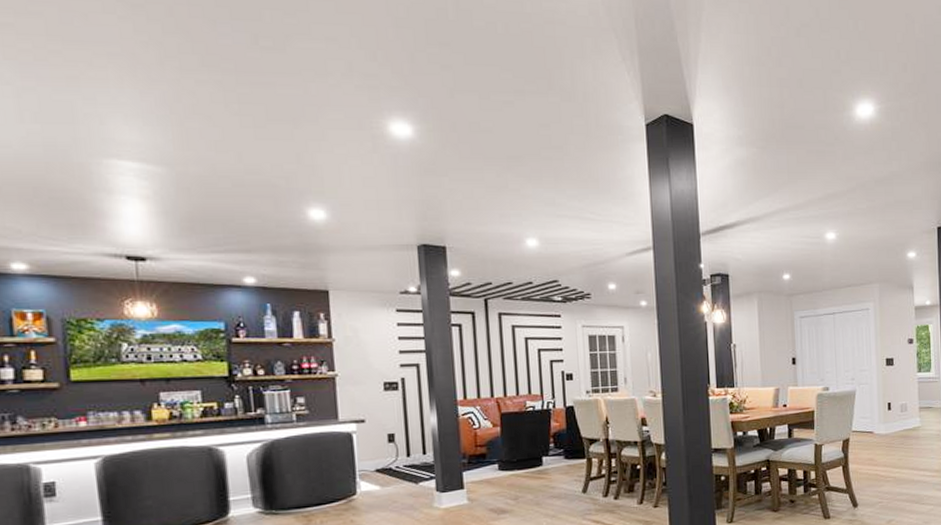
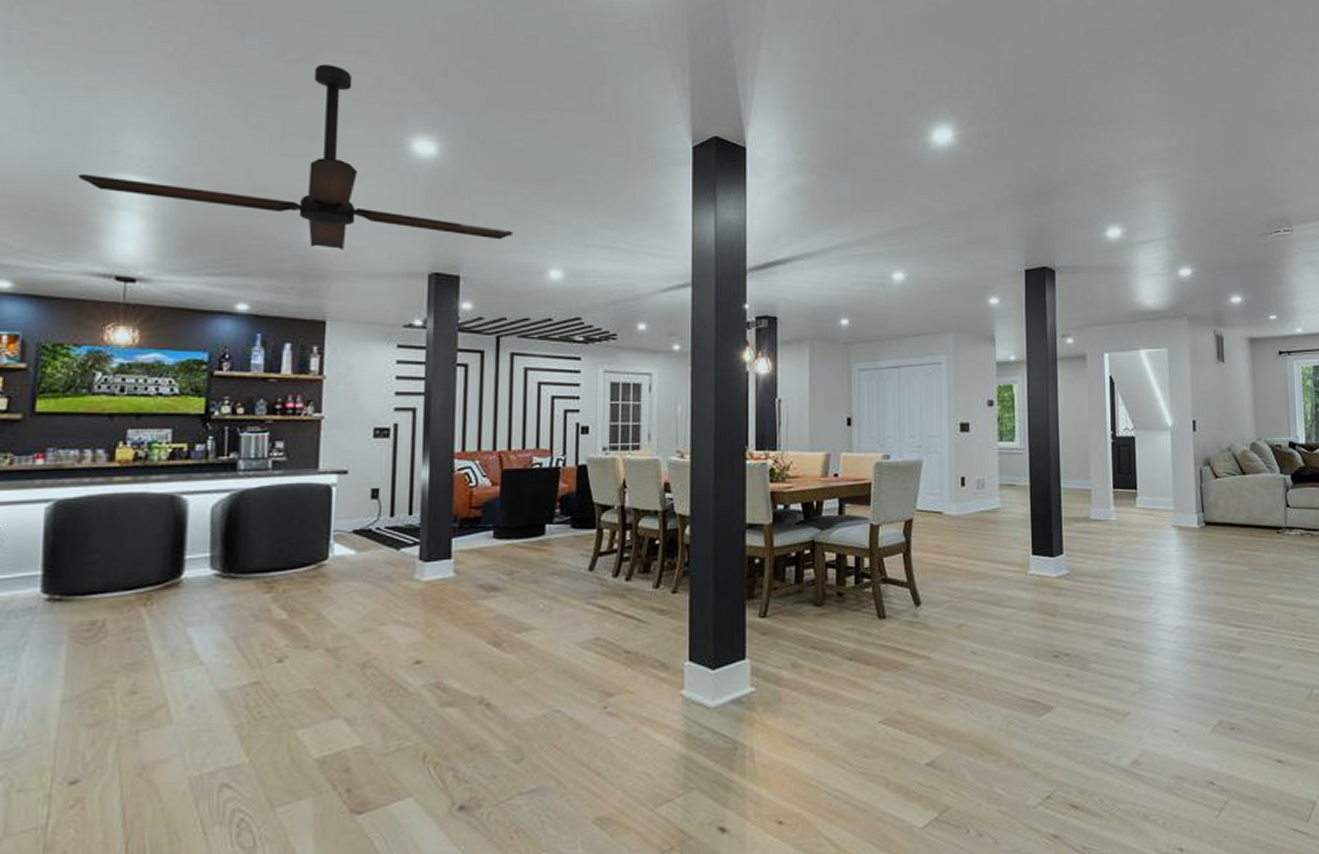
ceiling fan: none [74,51,491,227] -> present [78,64,514,251]

